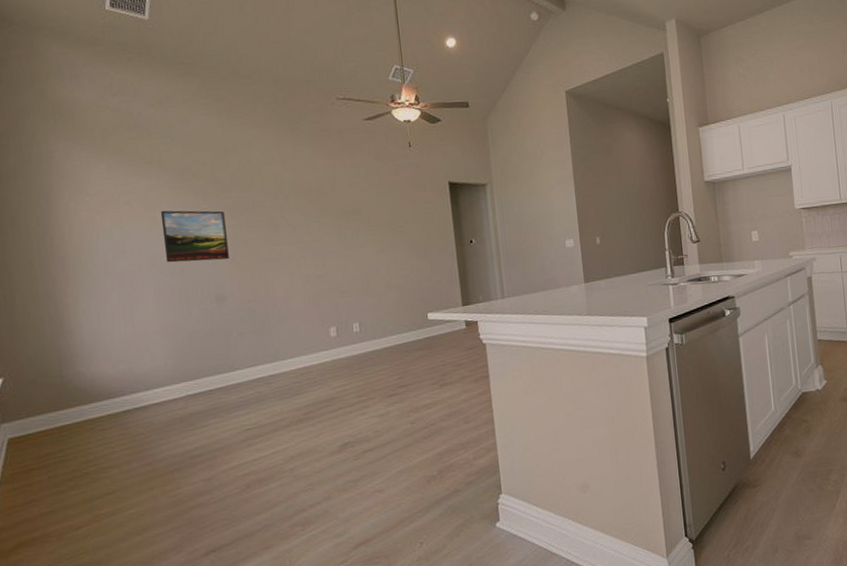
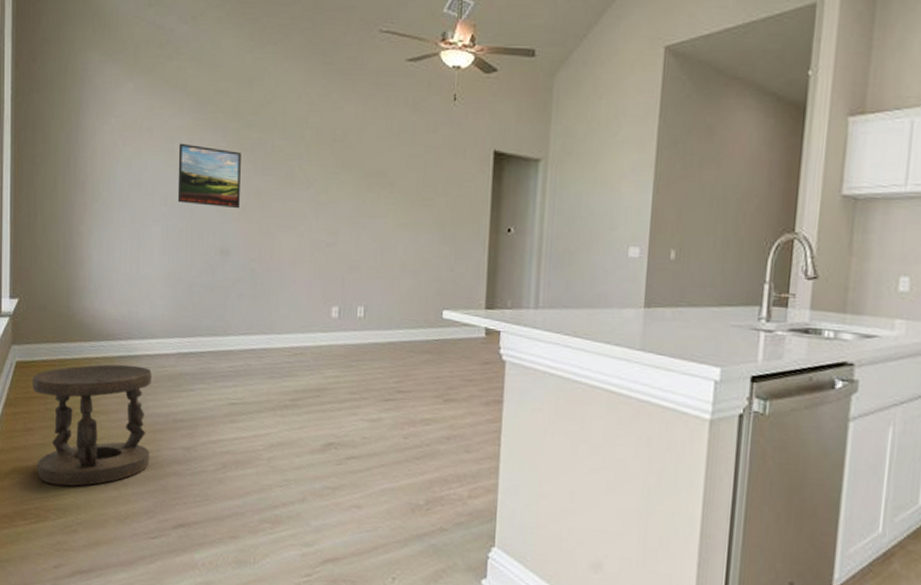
stool: none [28,415,171,549] -> present [31,364,152,487]

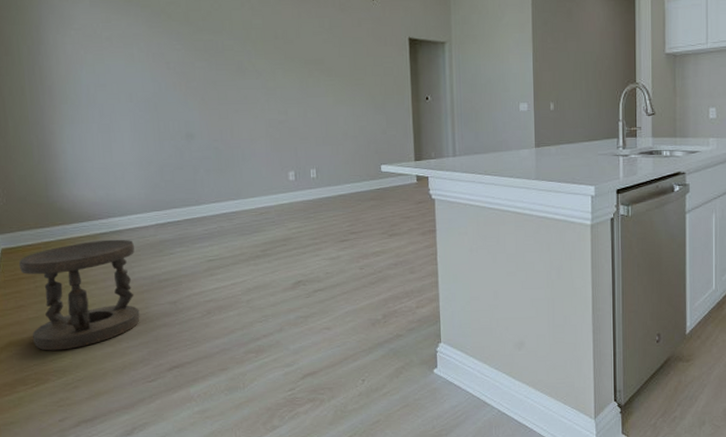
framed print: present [177,143,241,209] -> none [137,48,199,100]

